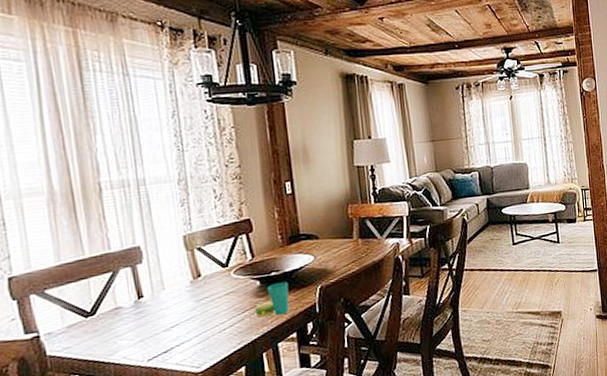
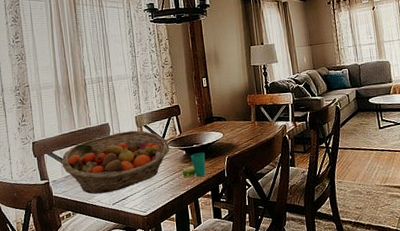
fruit basket: none [61,255,237,349] -> present [61,130,170,194]

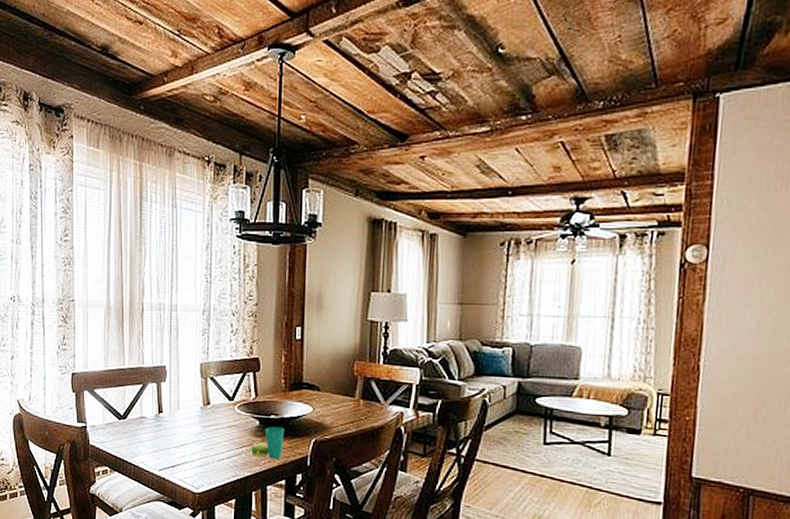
fruit basket: present [61,130,170,194] -> none [103,380,239,455]

